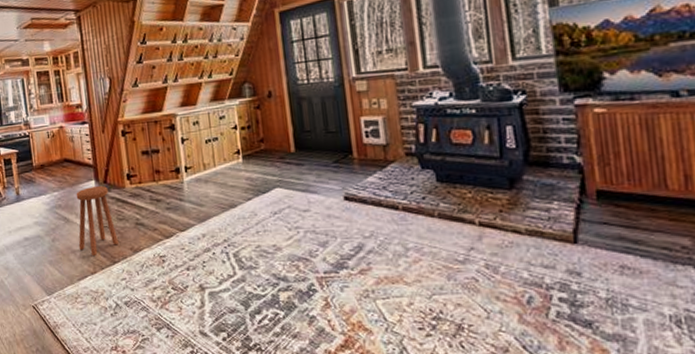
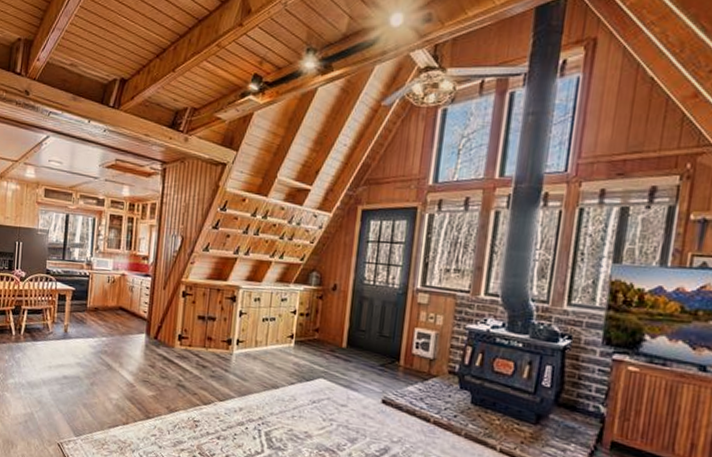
stool: present [76,185,119,255] -> none [116,339,157,407]

